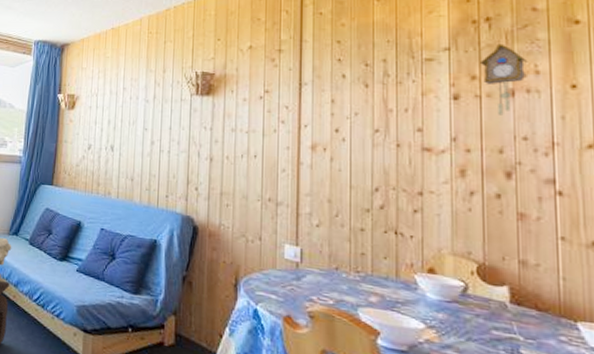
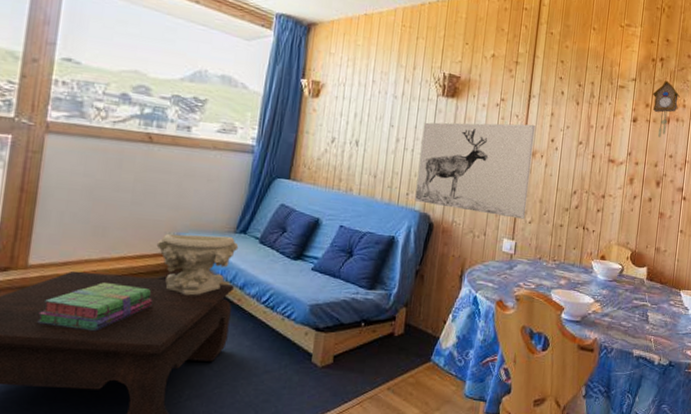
wall art: none [175,114,312,222] -> present [414,122,536,219]

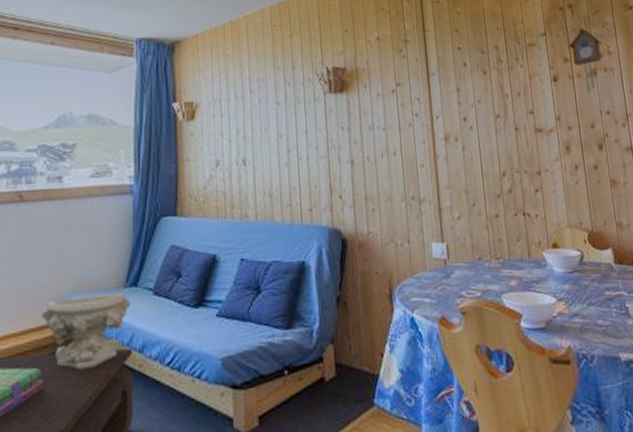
wall art: present [414,122,536,219] -> none [314,105,452,217]

